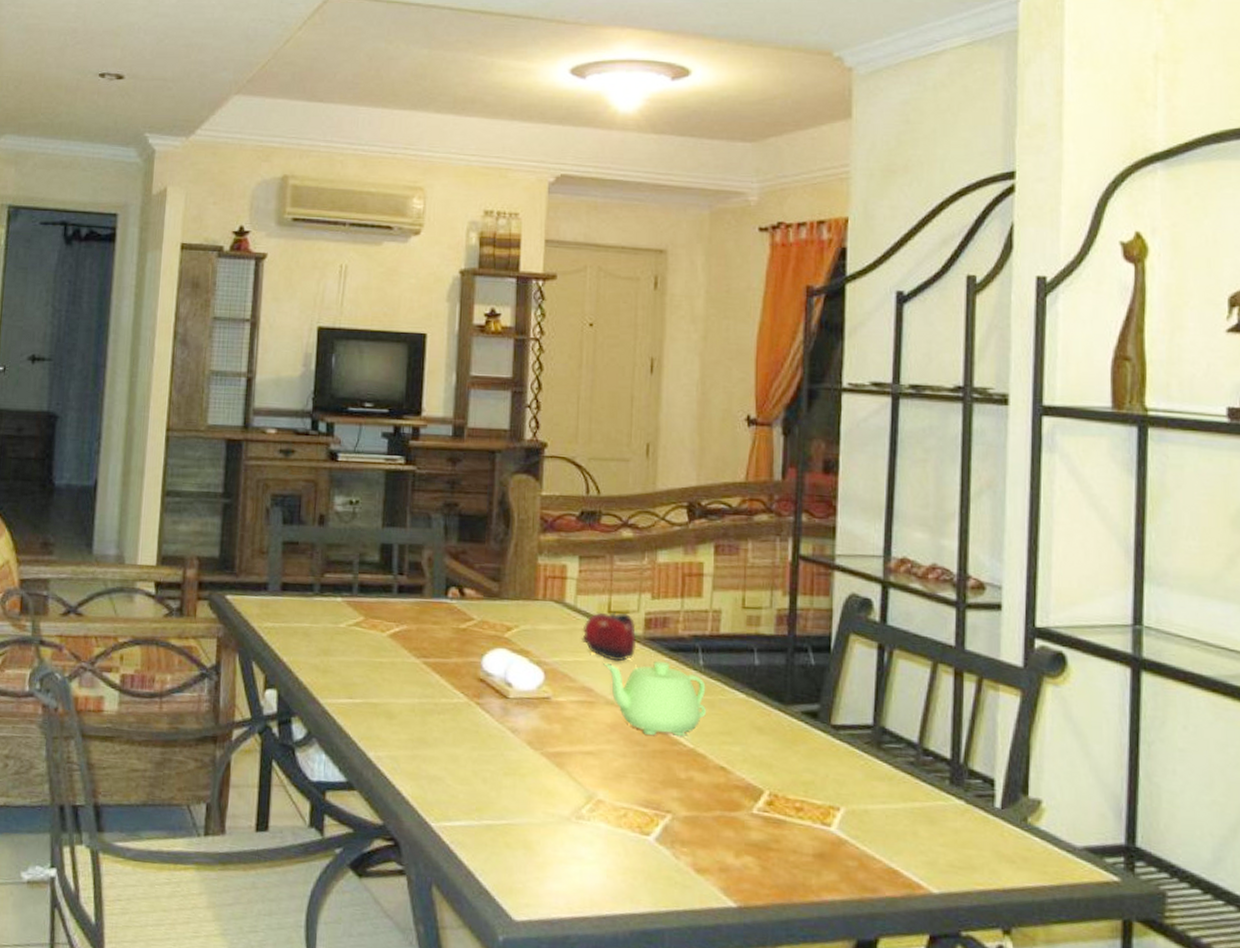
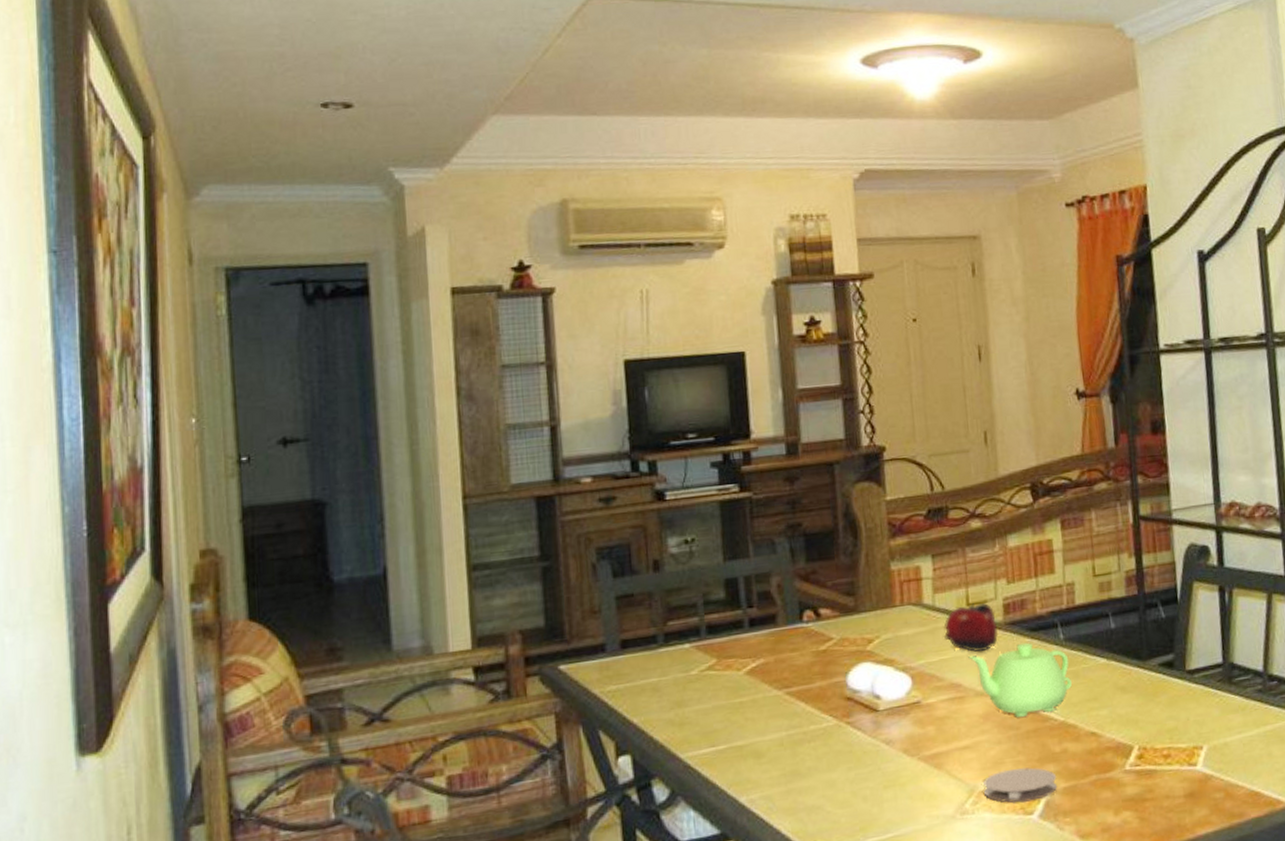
coaster: none [603,784,679,822] -> present [983,767,1057,804]

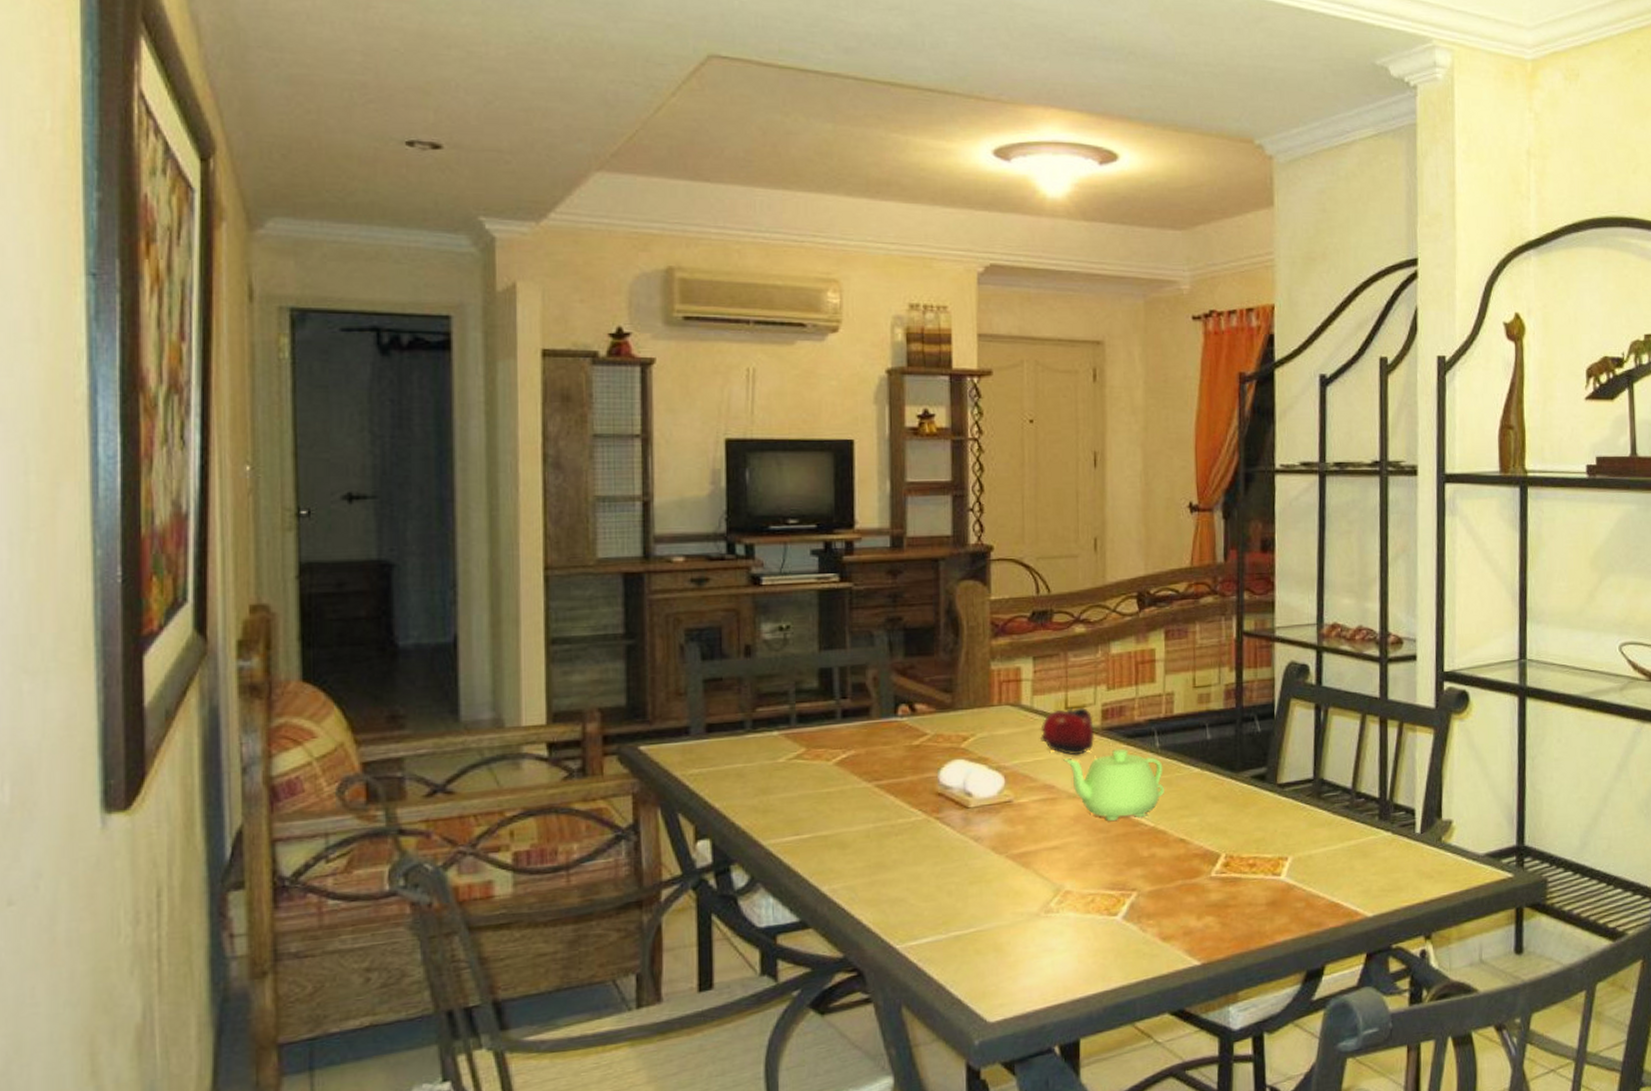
coaster: present [983,767,1057,804] -> none [1070,870,1143,904]

